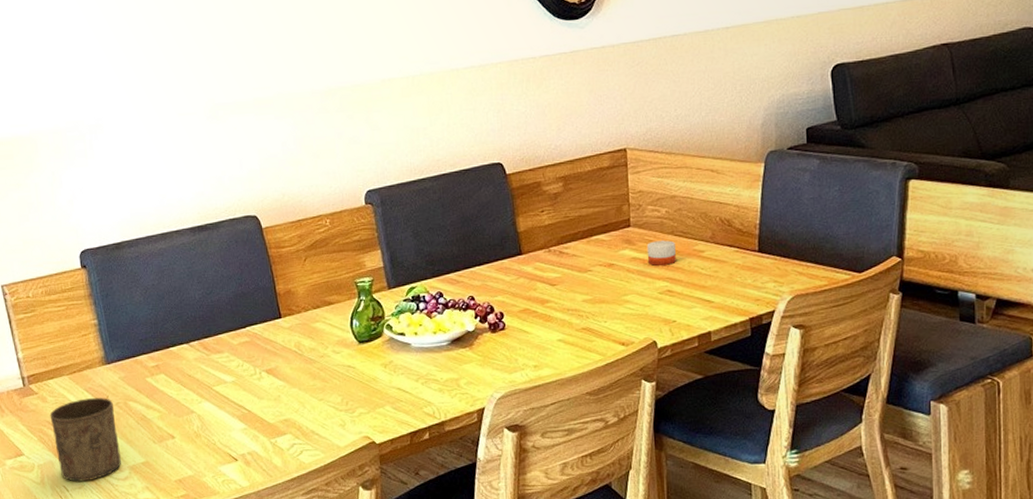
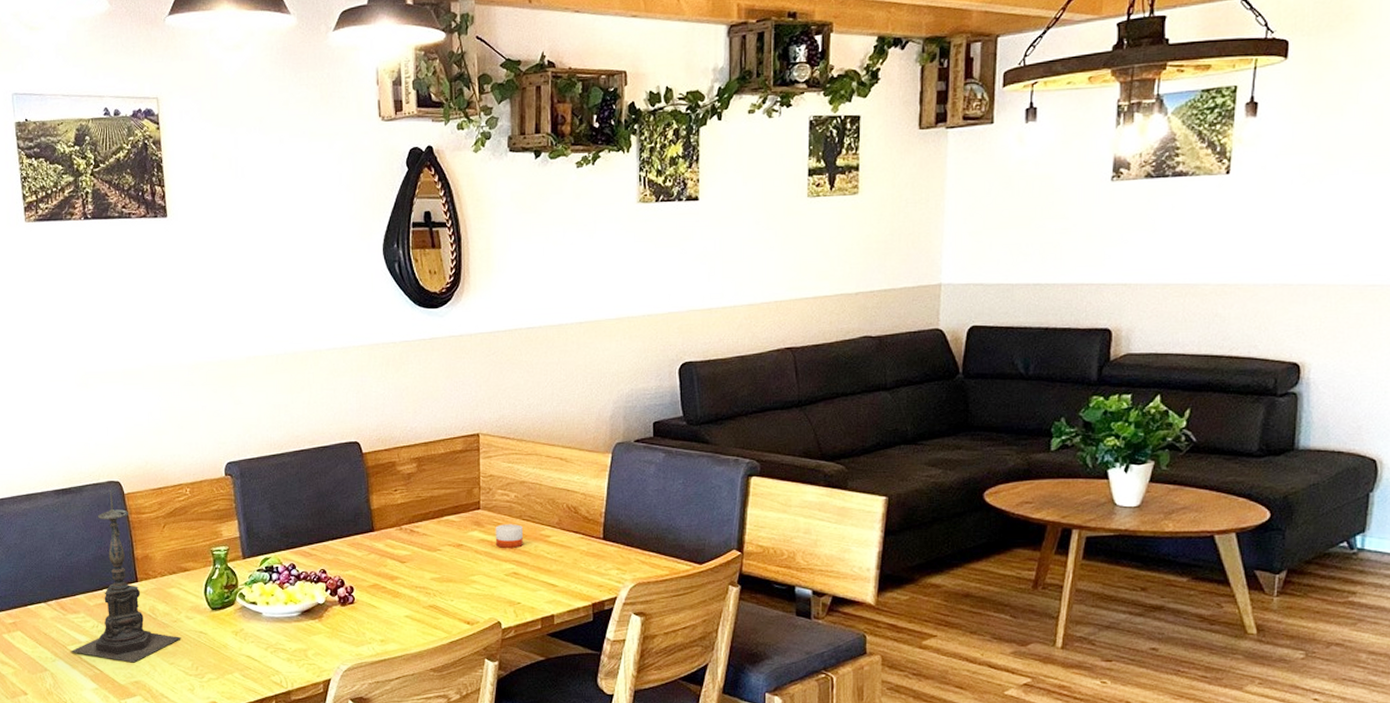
candle holder: none [216,225,329,401] -> present [70,490,181,663]

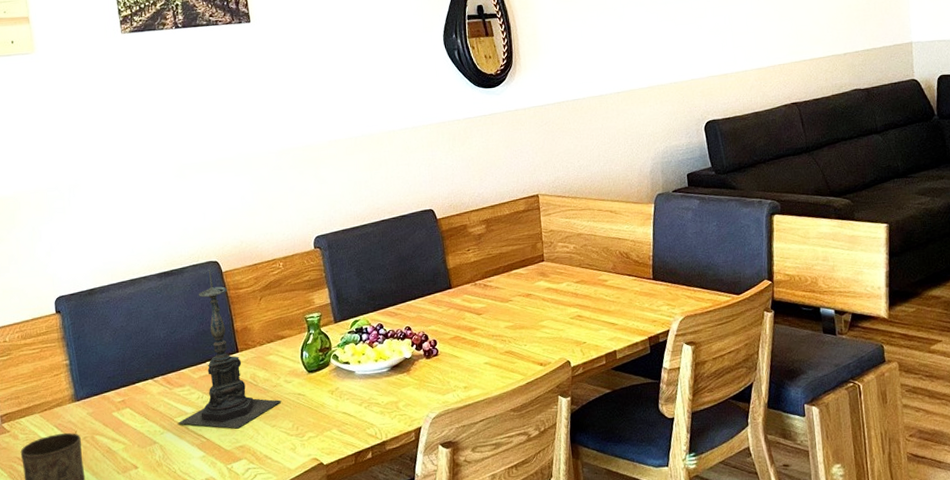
candle: present [495,524,523,548] -> none [558,272,584,294]

